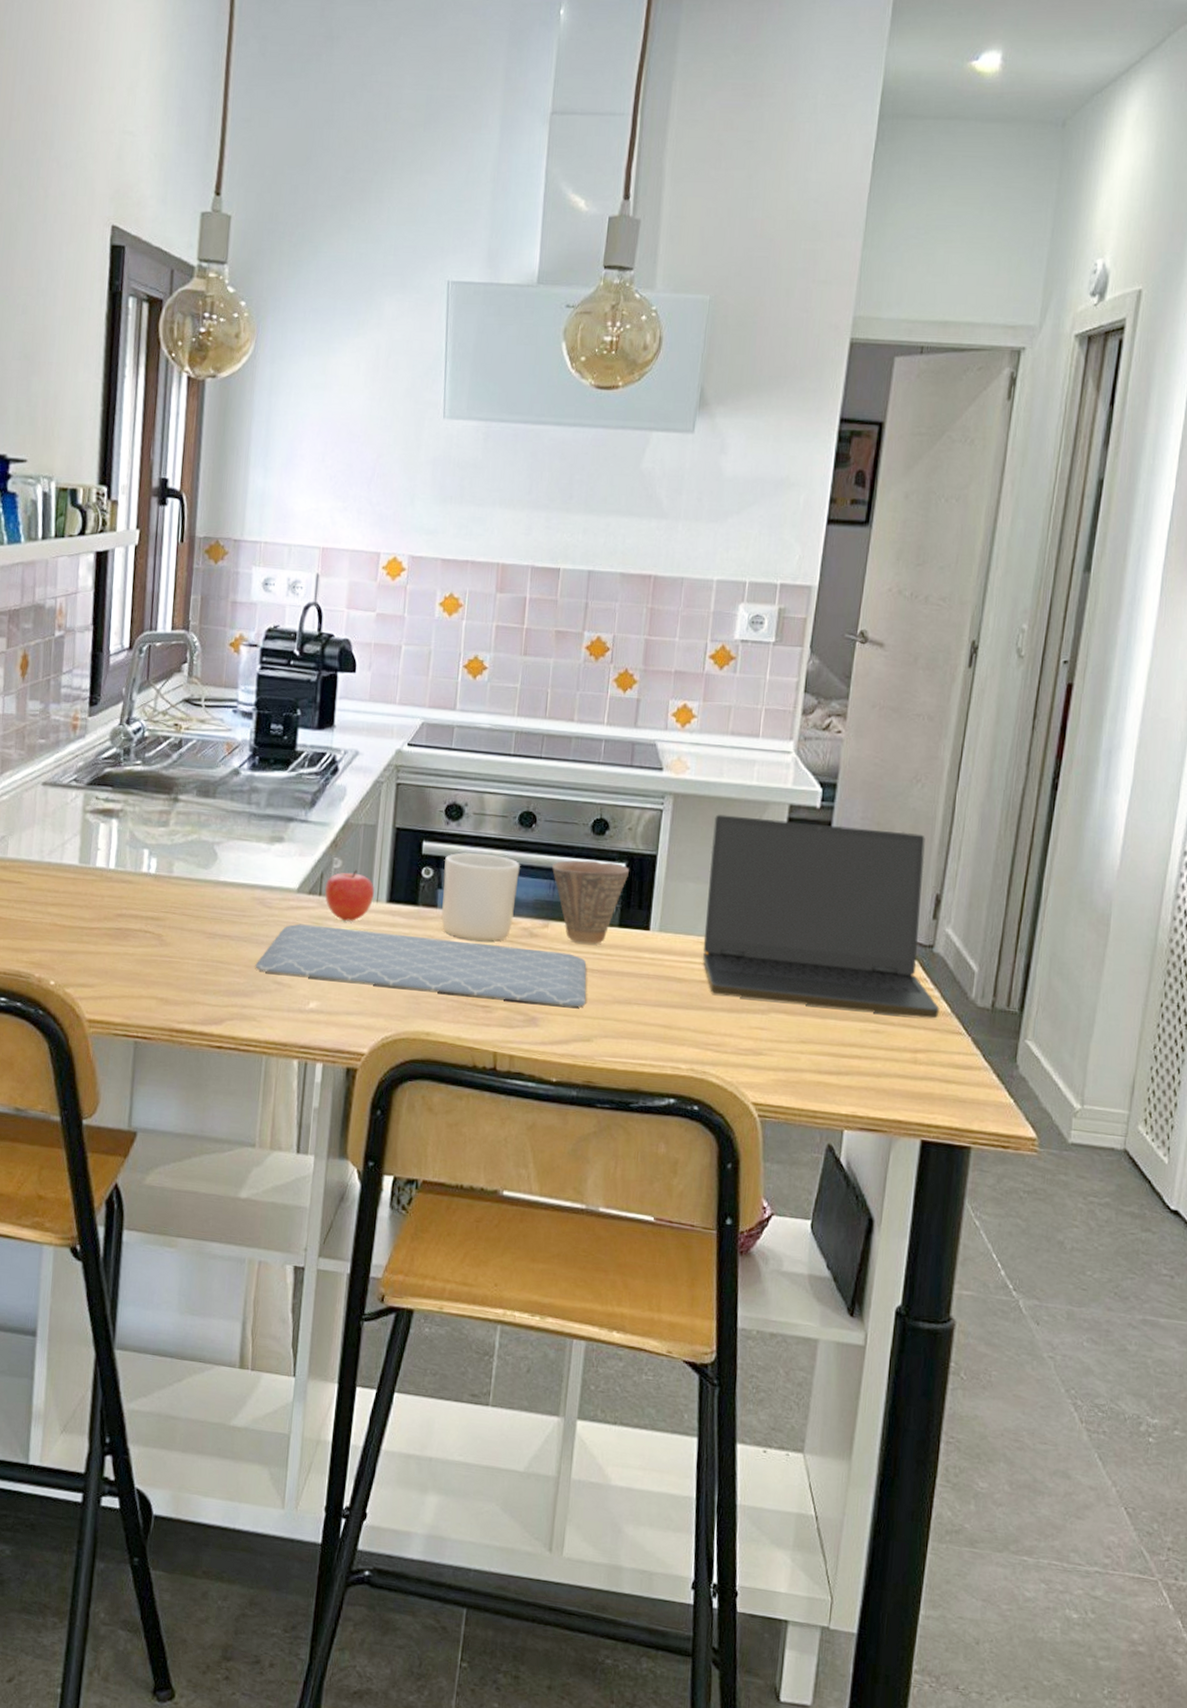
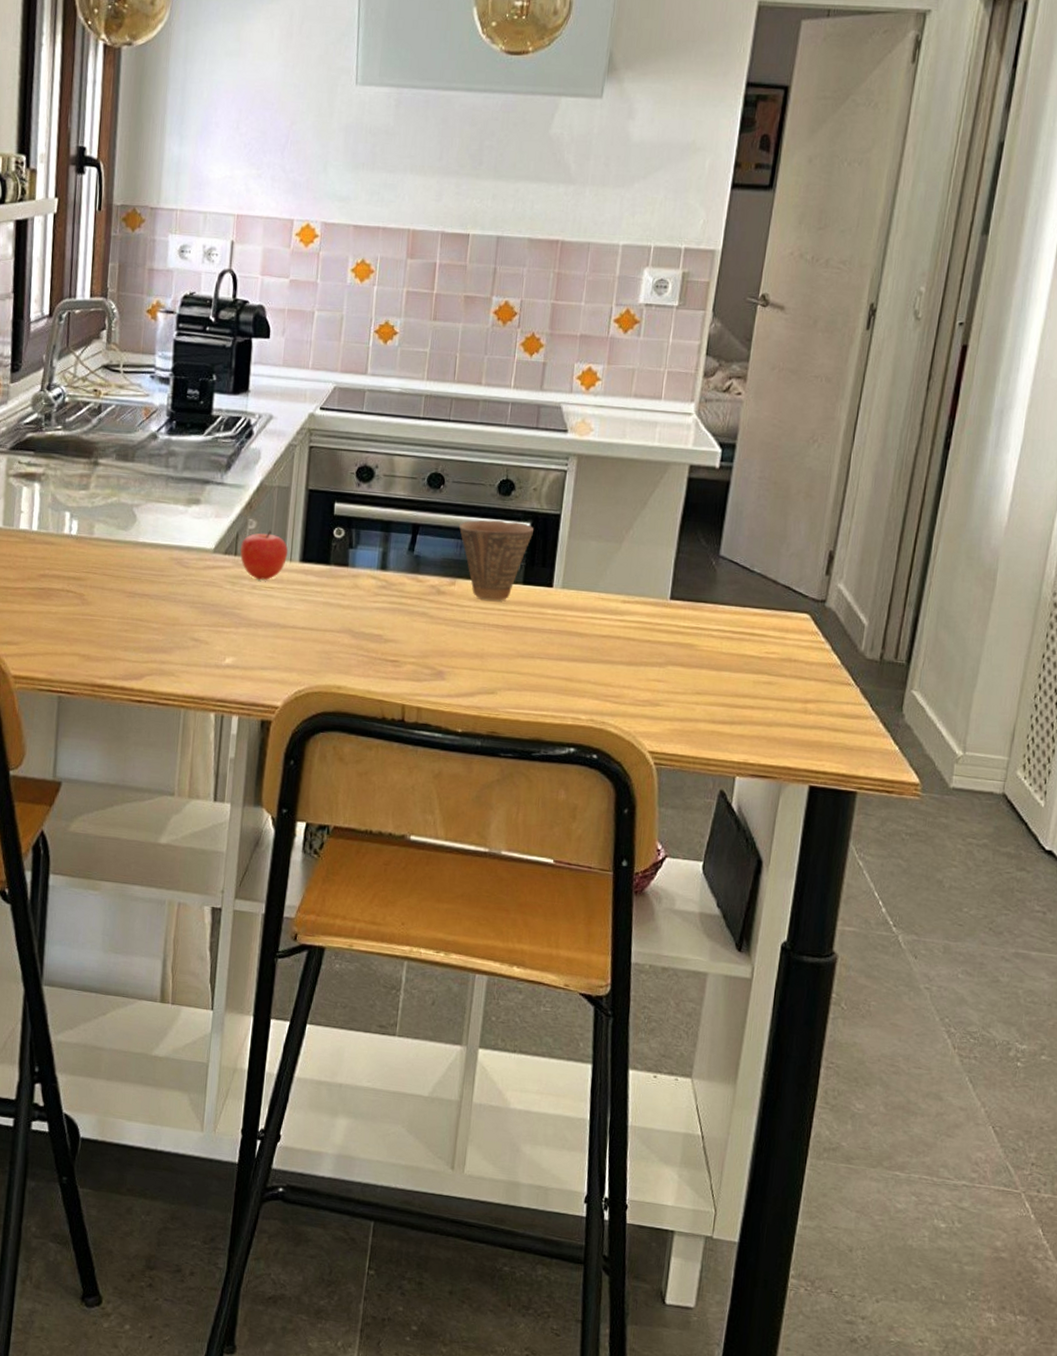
placemat: present [255,924,587,1007] -> none [173,583,492,662]
mug: present [441,852,520,941] -> none [352,513,429,599]
laptop: present [702,814,940,1019] -> none [602,475,830,671]

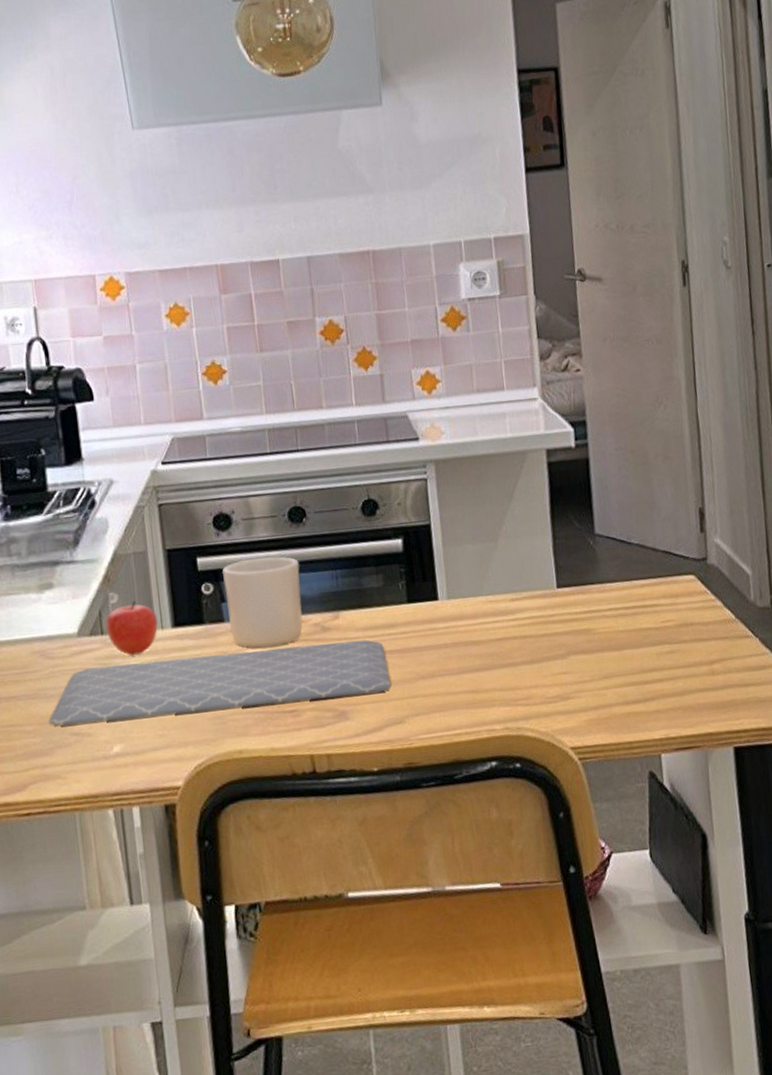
placemat: none [173,583,492,662] -> present [49,639,391,726]
mug: none [352,513,429,599] -> present [221,556,303,648]
cup: present [459,520,534,601] -> none [331,540,407,627]

